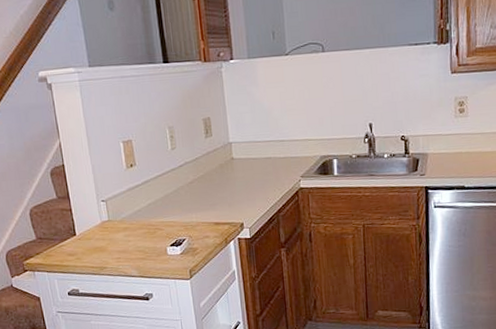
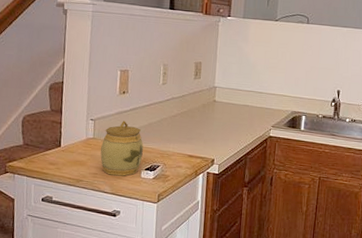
jar: none [118,196,165,258] -> present [100,121,144,176]

